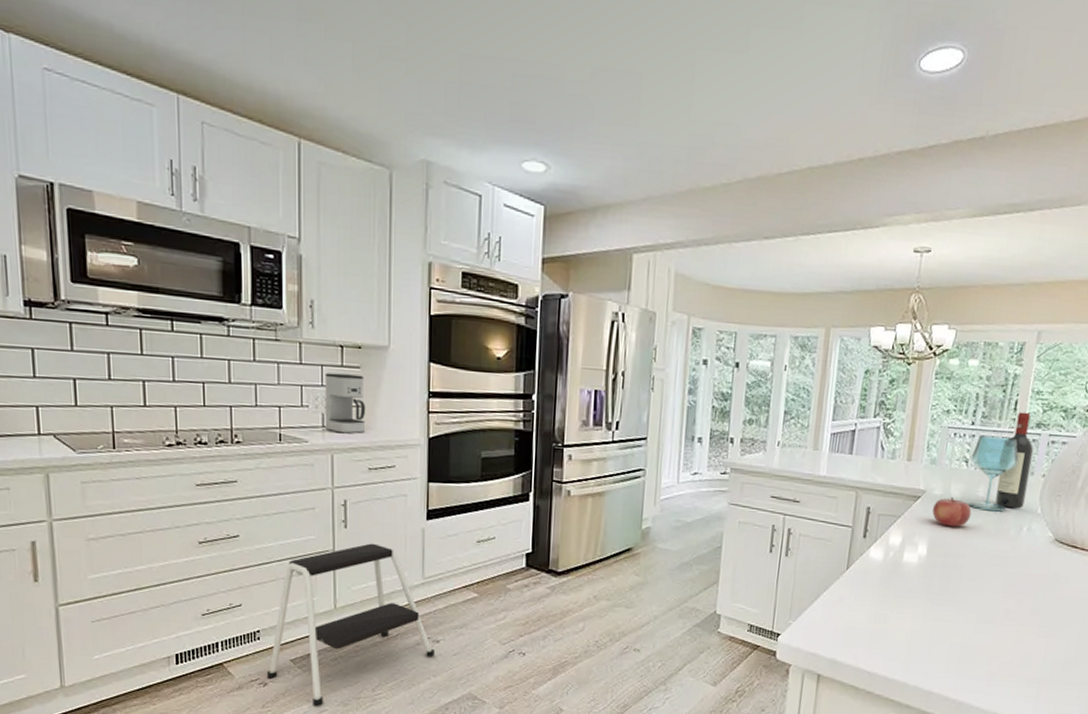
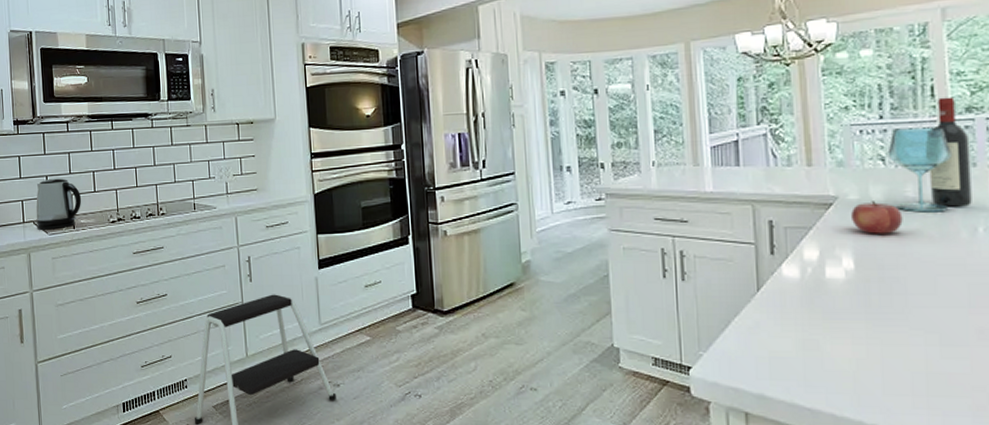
kettle: none [57,382,126,449] -> present [36,178,82,231]
coffee maker: present [324,373,366,434] -> none [226,146,261,198]

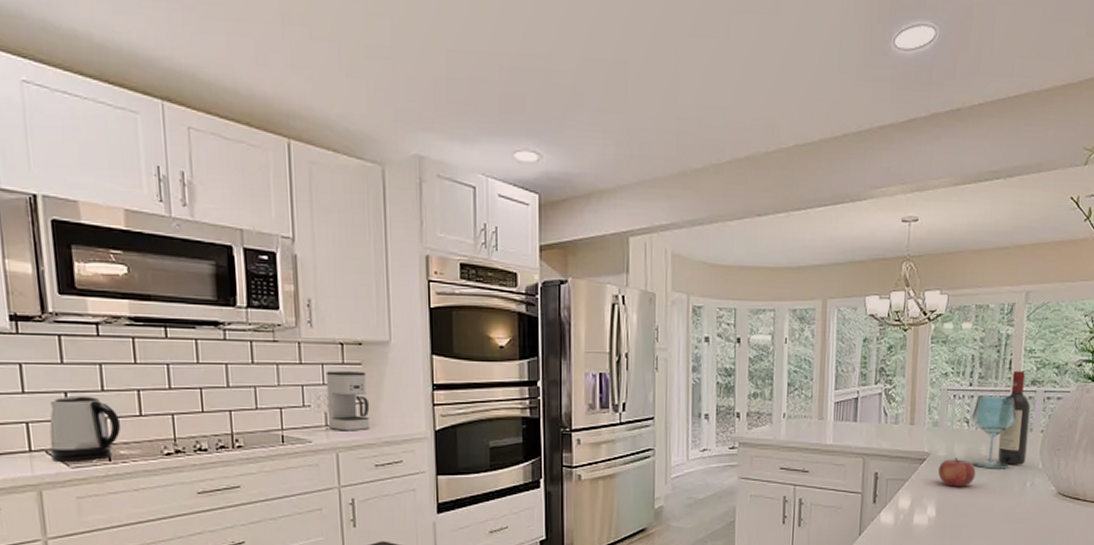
coffee maker: none [226,146,261,198] -> present [325,371,370,431]

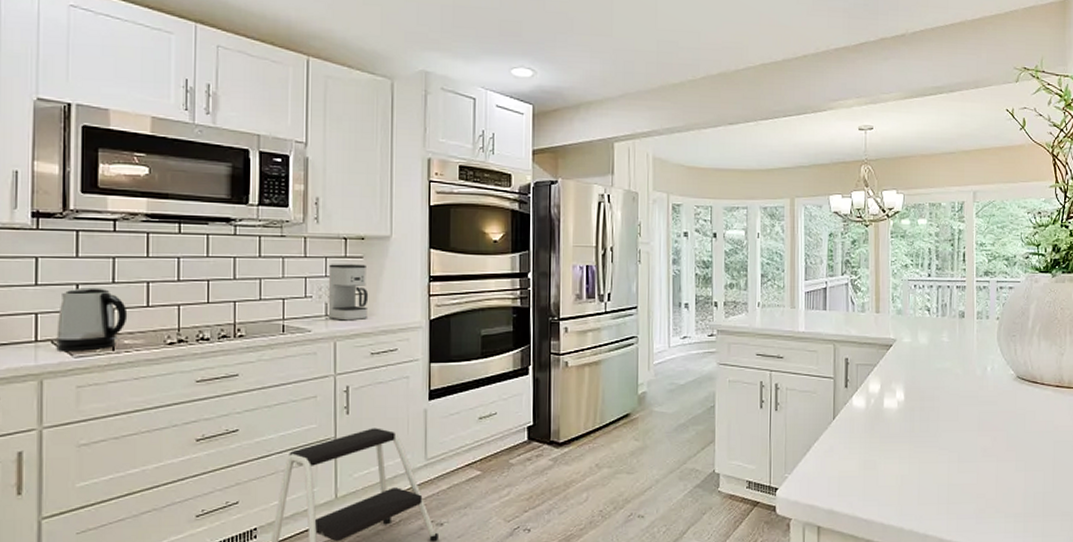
fruit: present [938,458,976,487] -> none [905,344,939,371]
wine glass: present [971,395,1018,469] -> none [932,285,975,354]
wine bottle: present [997,370,1031,465] -> none [958,262,986,350]

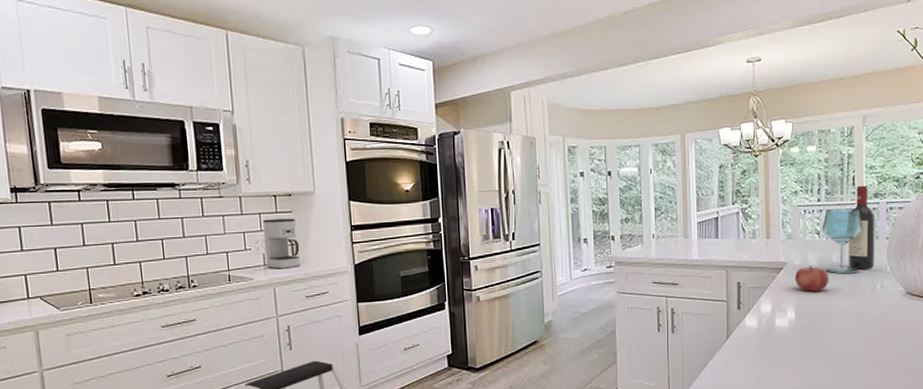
kettle: present [56,287,128,353] -> none [43,250,100,307]
fruit: none [905,344,939,371] -> present [795,266,829,292]
wine glass: none [932,285,975,354] -> present [821,208,864,274]
wine bottle: none [958,262,986,350] -> present [848,185,875,270]

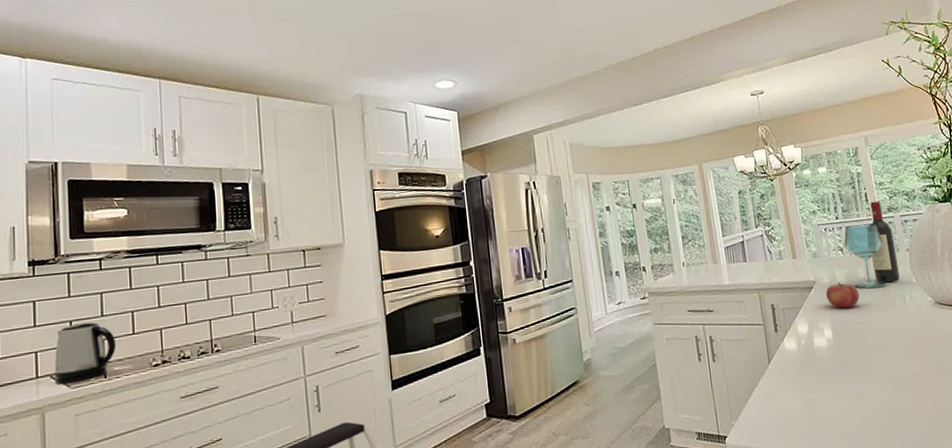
kettle: none [43,250,100,307] -> present [54,322,117,386]
coffee maker: present [262,218,301,269] -> none [290,272,330,326]

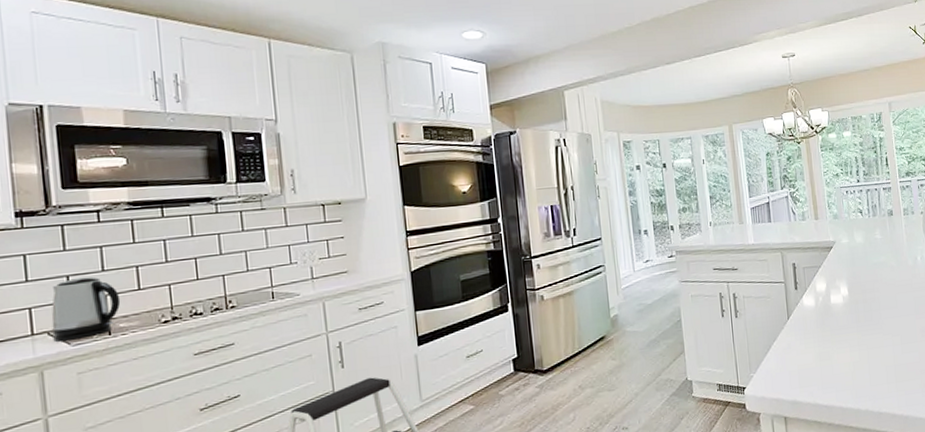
fruit: present [826,282,860,309] -> none [844,243,875,268]
wine glass: present [843,223,886,289] -> none [863,187,901,249]
wine bottle: present [870,201,900,283] -> none [888,165,913,244]

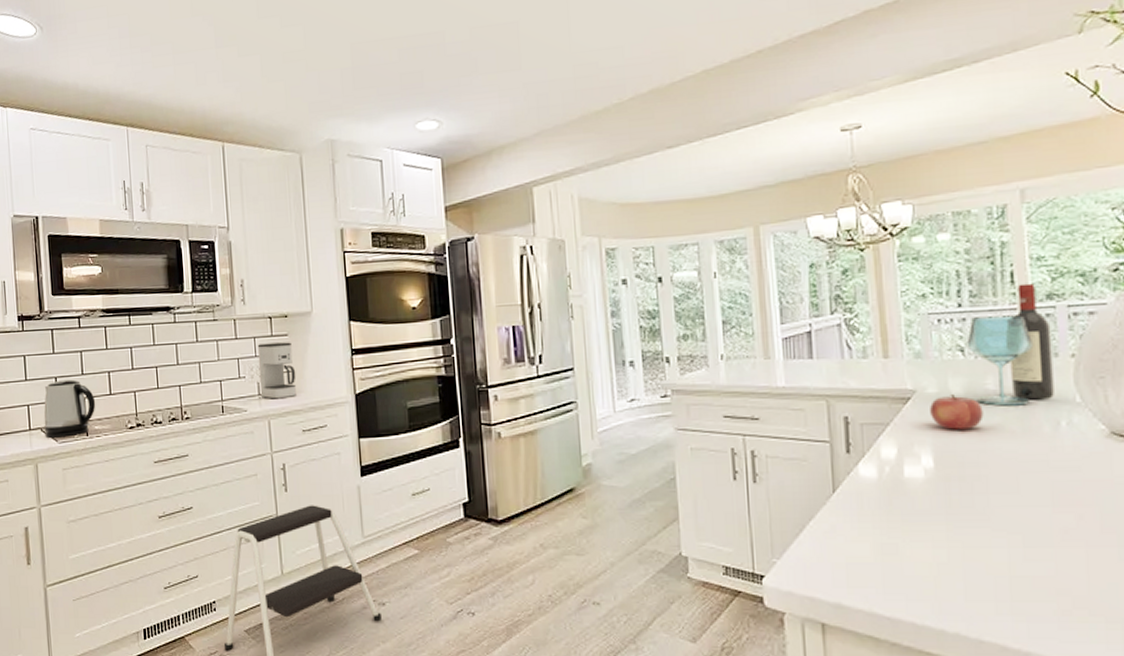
coffee maker: none [309,227,352,282] -> present [257,342,297,399]
fruit: none [844,243,875,268] -> present [930,394,984,430]
wine glass: none [863,187,901,249] -> present [966,315,1034,406]
wine bottle: none [888,165,913,244] -> present [1010,283,1054,400]

